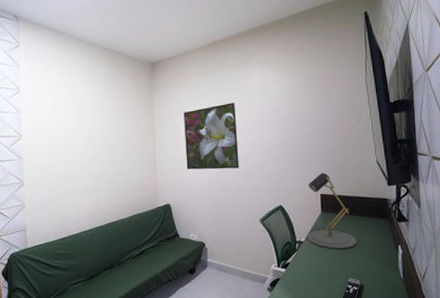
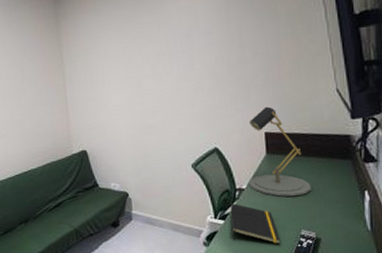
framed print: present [184,102,239,170] -> none [96,27,165,111]
notepad: none [291,253,332,291] -> present [230,202,281,245]

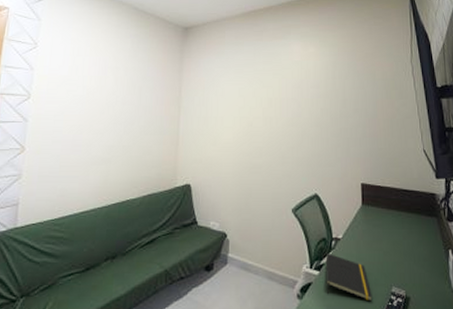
desk lamp: present [248,106,311,197] -> none [344,159,402,251]

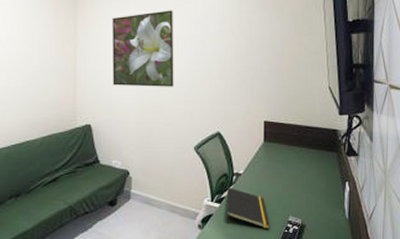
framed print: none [213,75,272,148] -> present [112,10,174,87]

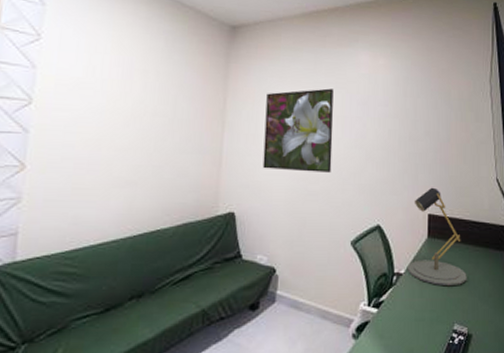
notepad: present [226,187,270,230] -> none [384,288,433,340]
desk lamp: none [245,97,301,184] -> present [406,187,467,287]

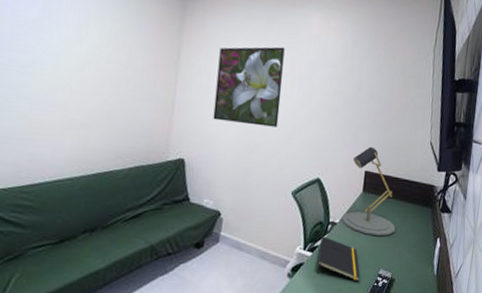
notepad: none [384,288,433,340] -> present [317,235,361,282]

